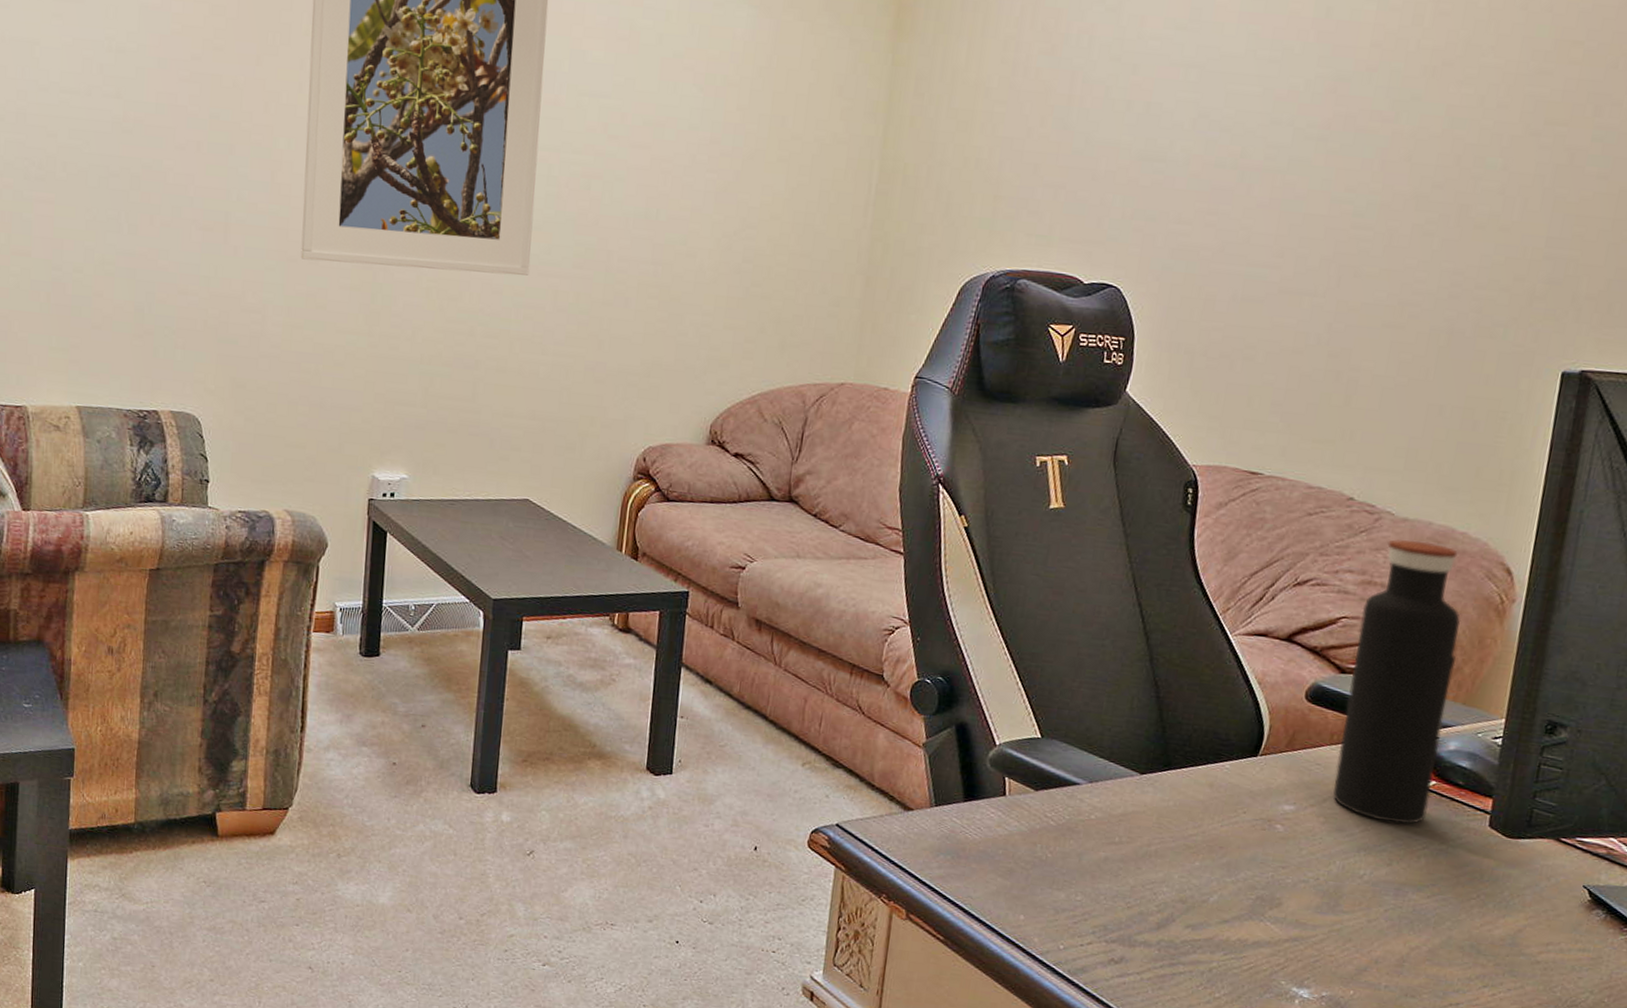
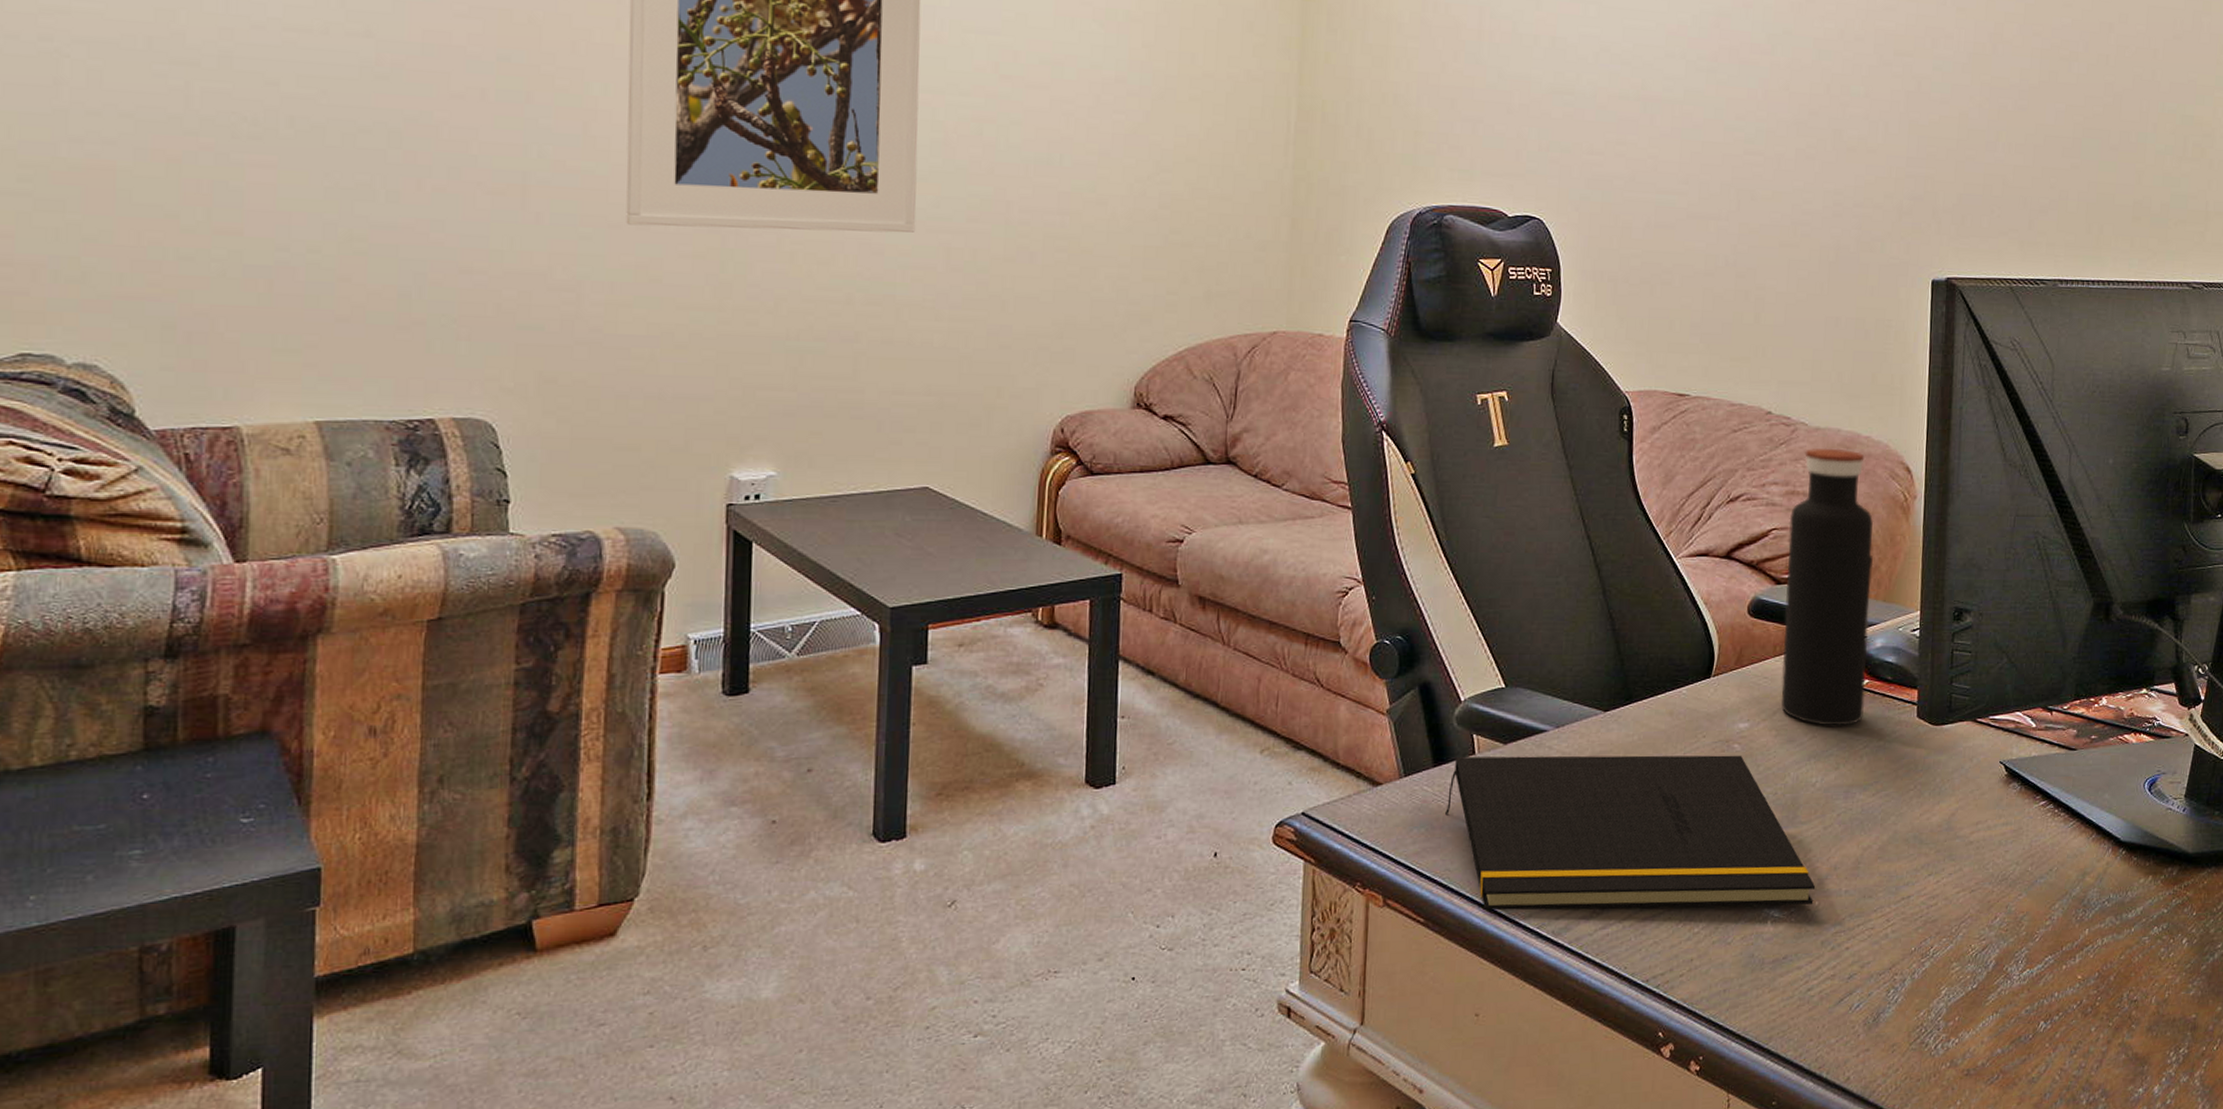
notepad: none [972,796,1353,992] -> present [1445,755,1816,911]

